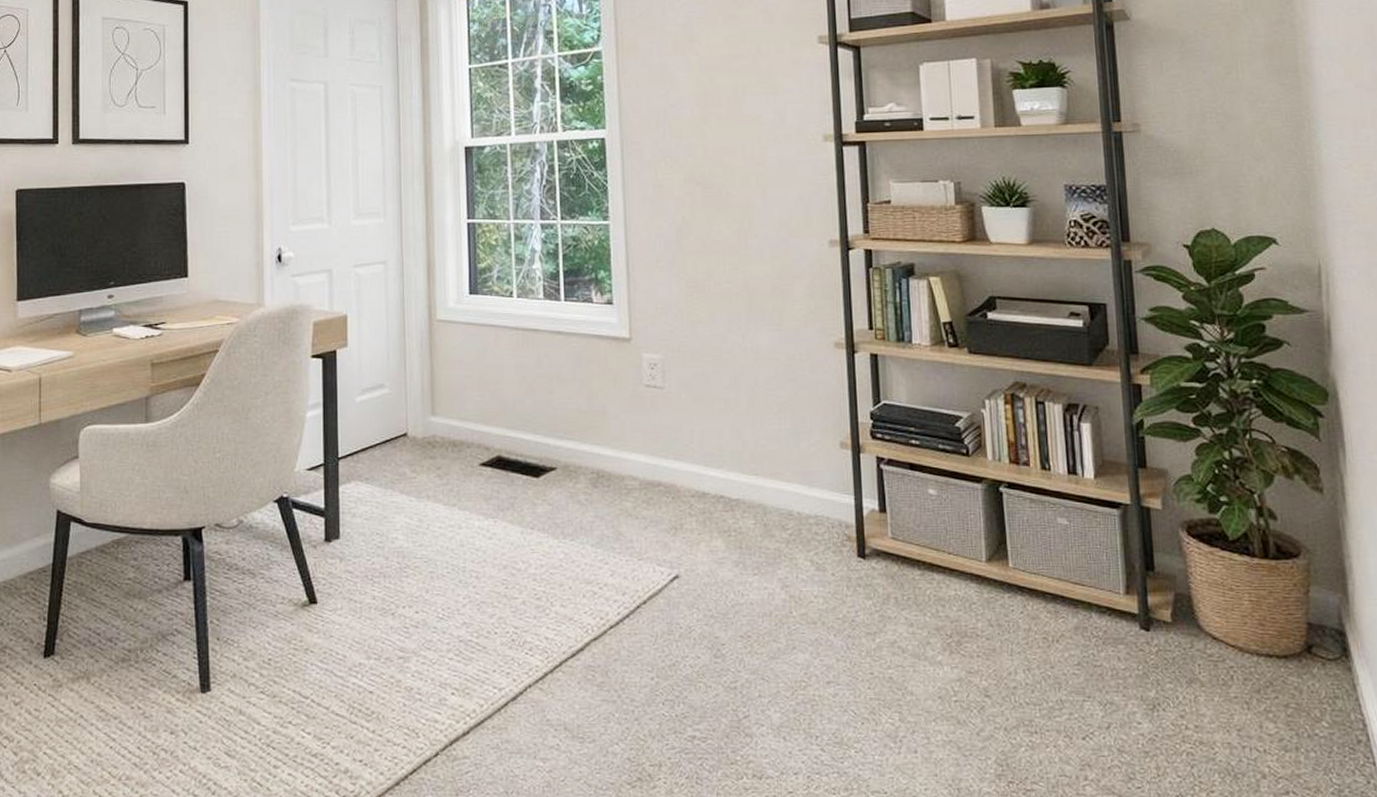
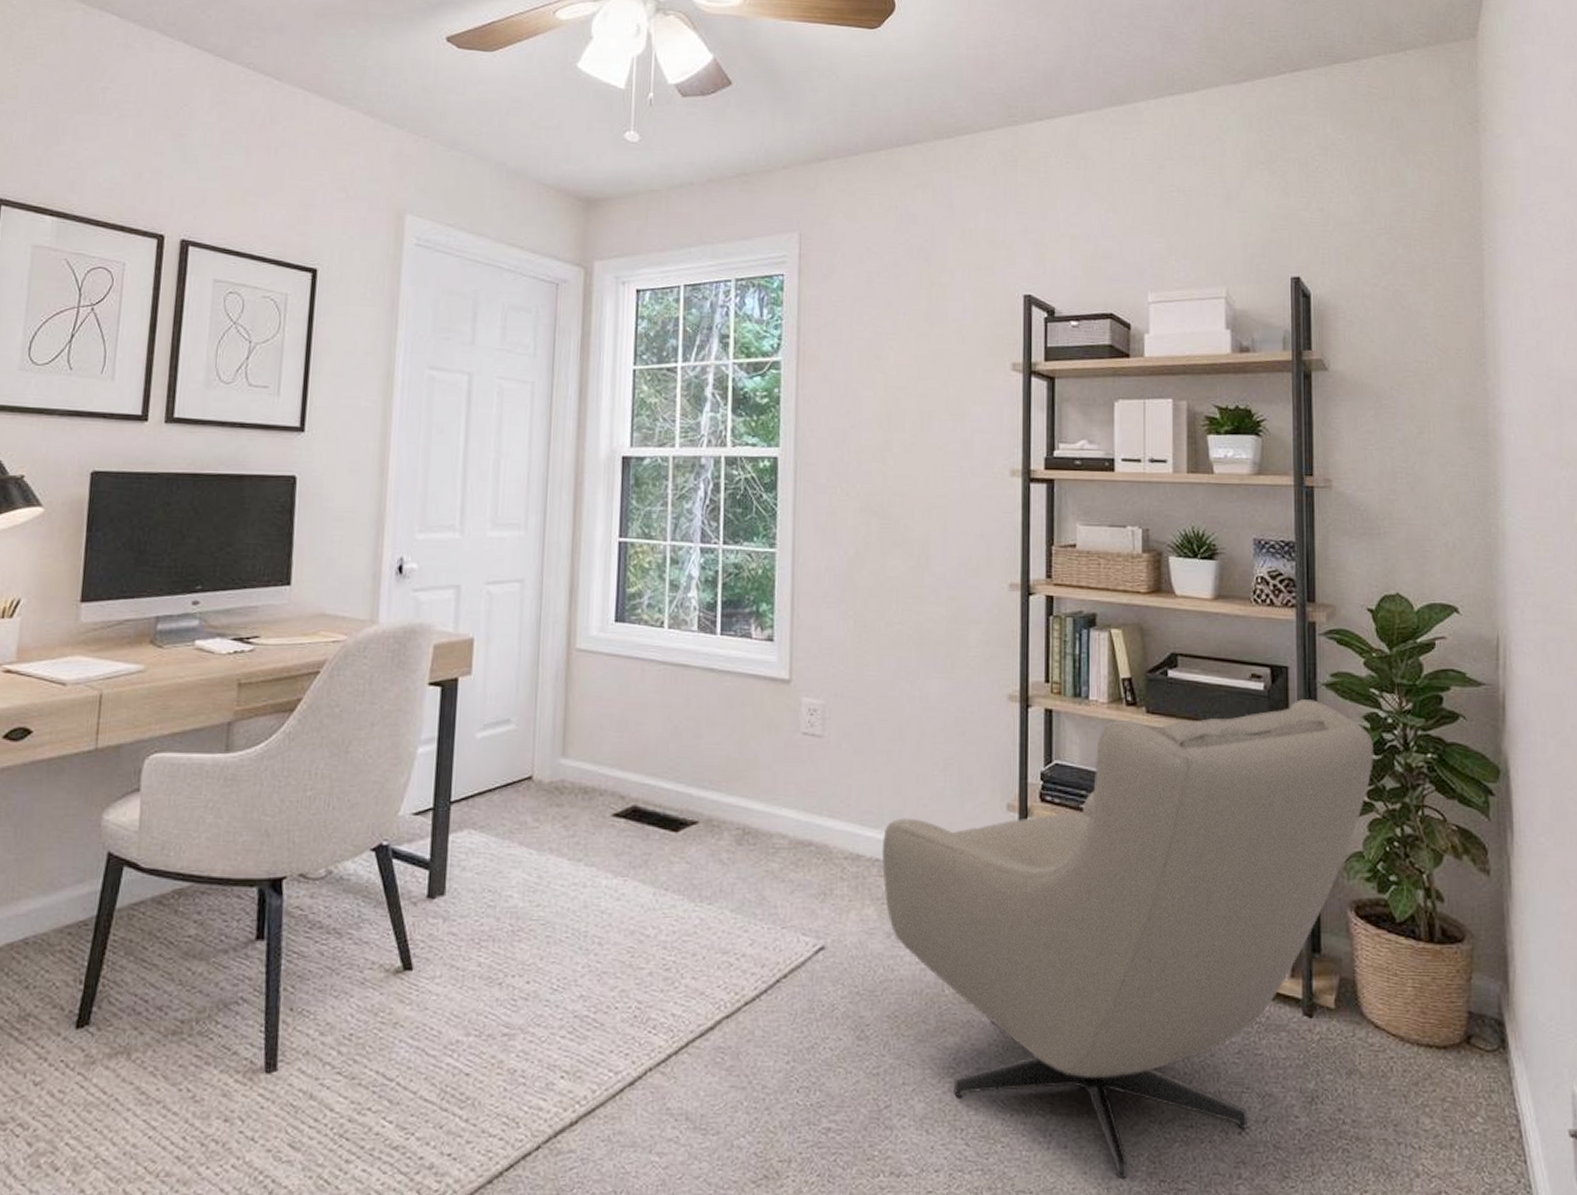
armchair: none [725,334,1198,781] -> present [881,699,1375,1180]

